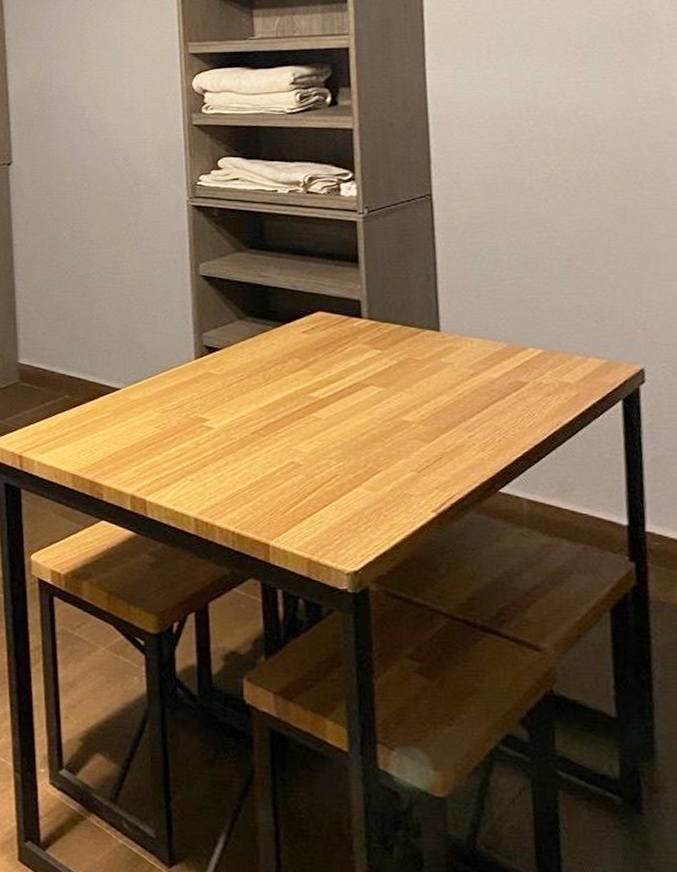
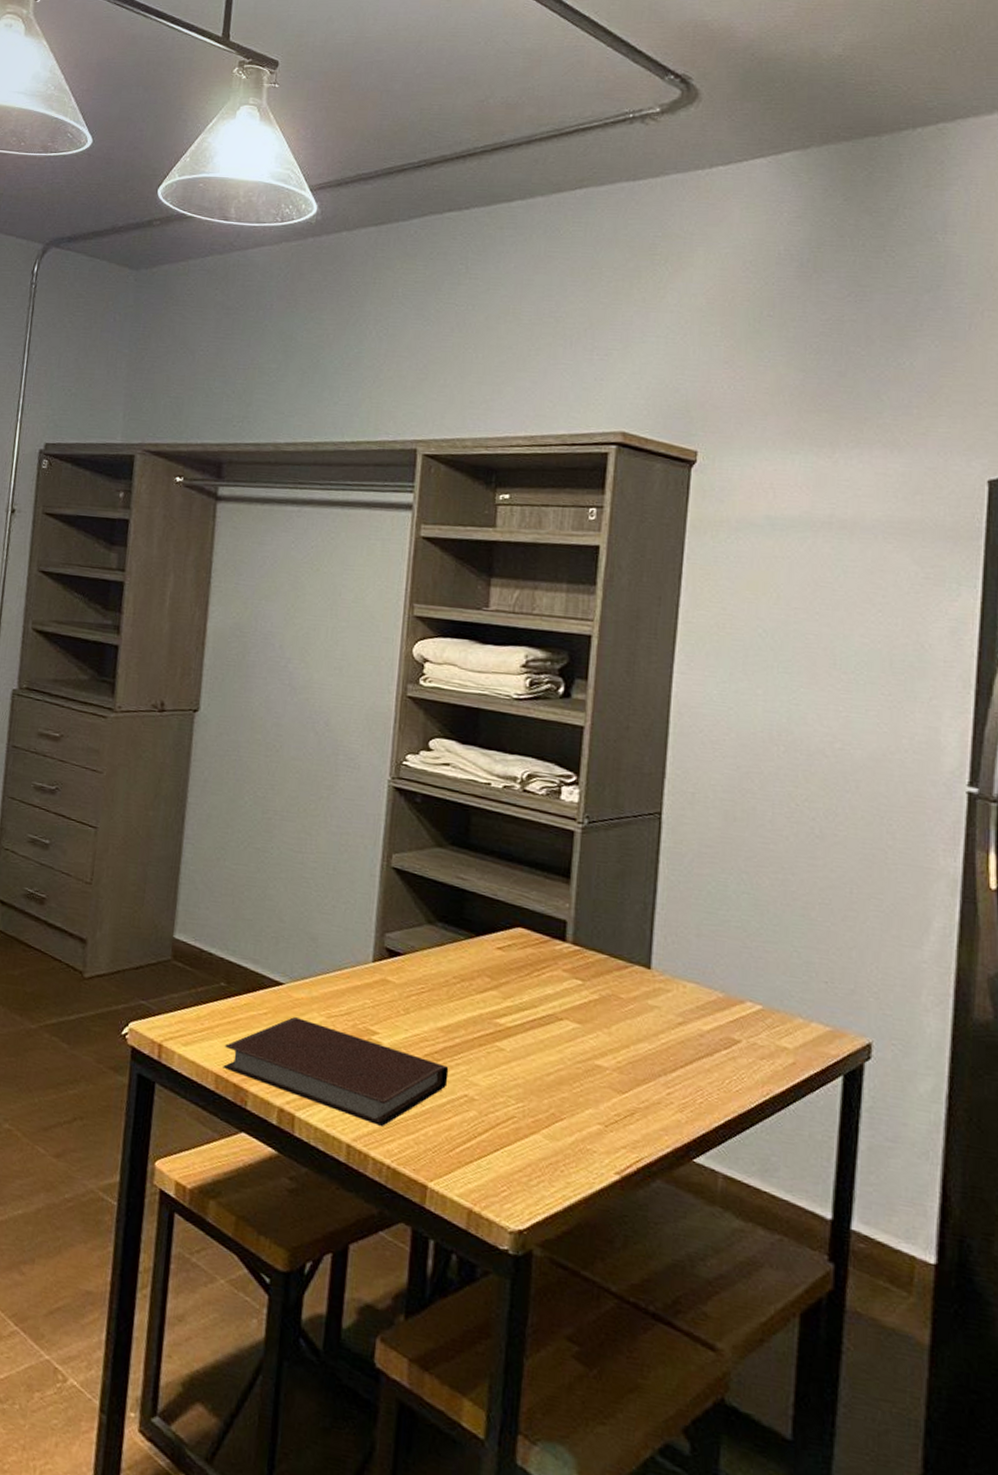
notebook: none [77,416,275,499] -> present [223,1017,449,1126]

